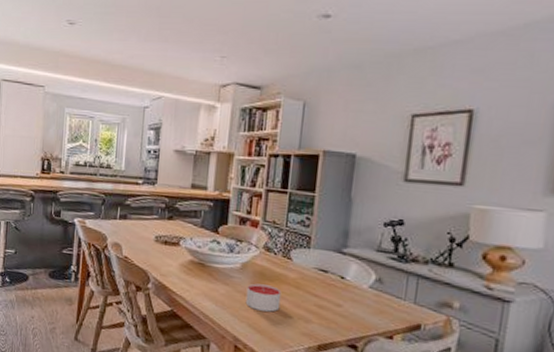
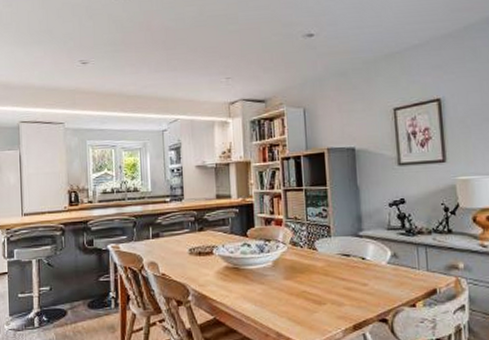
candle: present [245,283,282,312] -> none [281,277,314,303]

